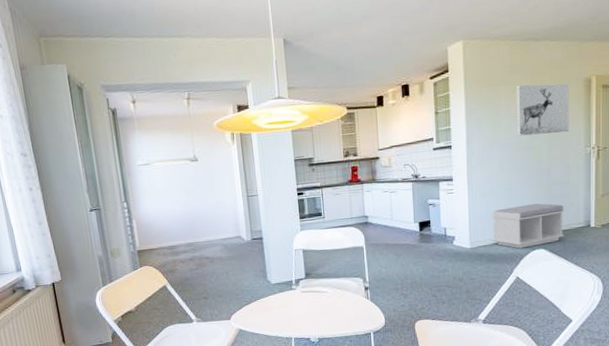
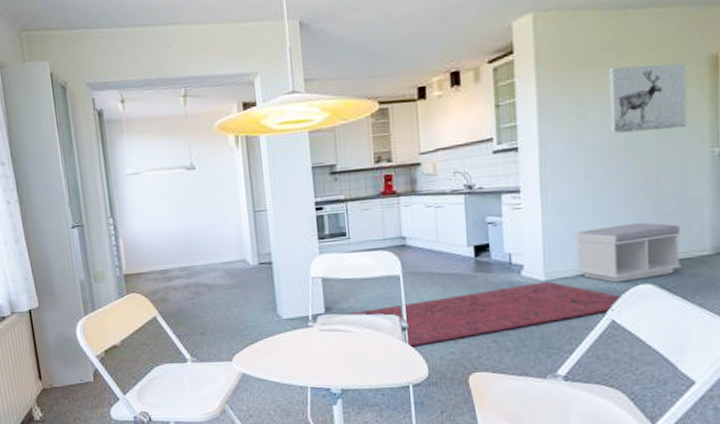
rug: none [296,248,524,302] -> present [314,281,622,347]

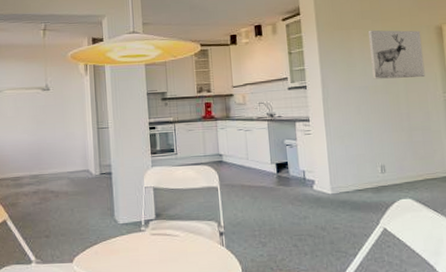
rug: present [314,281,622,347] -> none [146,194,390,250]
bench: present [575,222,681,283] -> none [352,149,431,197]

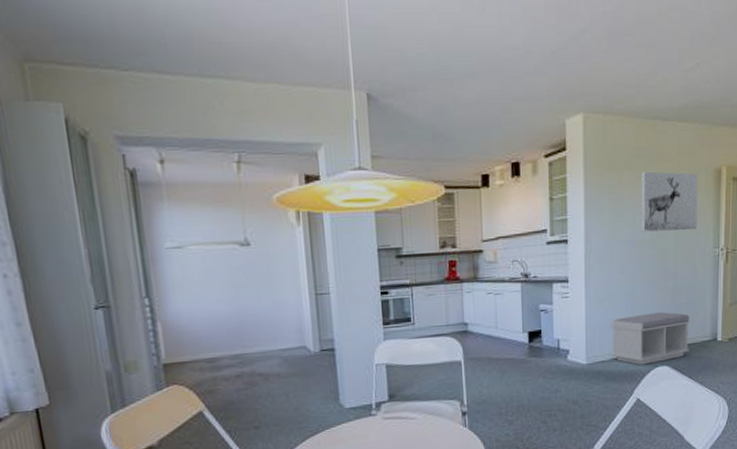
bench: none [352,149,431,197] -> present [611,312,690,365]

